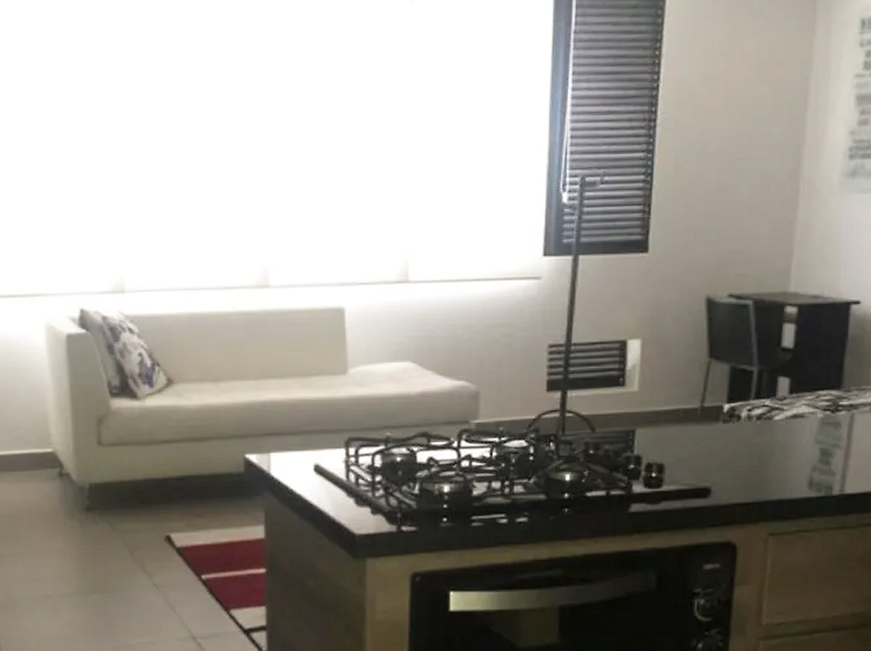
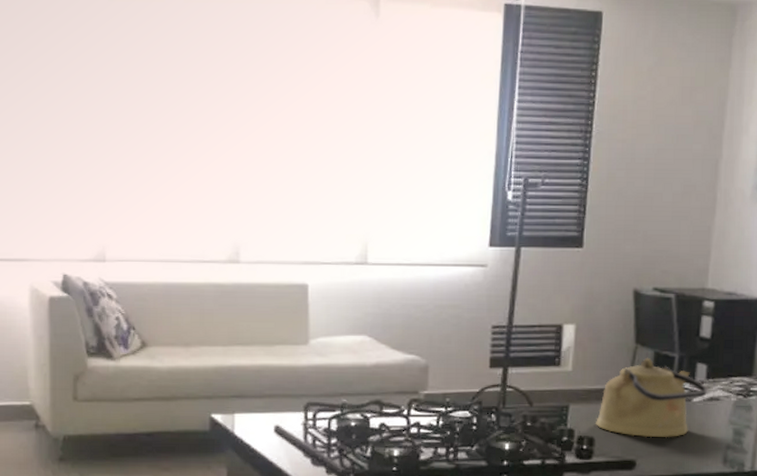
kettle: none [666,372,790,462] -> present [596,357,707,438]

